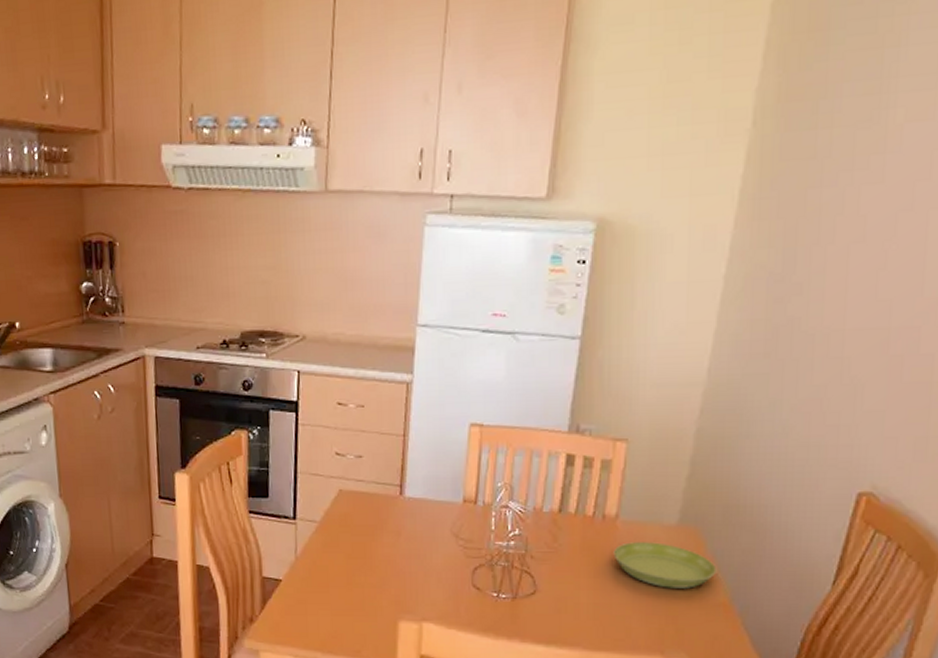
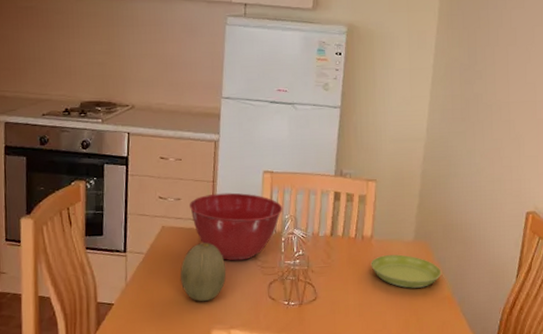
fruit: none [361,513,419,586] -> present [180,242,227,302]
mixing bowl: none [372,450,495,538] -> present [189,192,283,261]

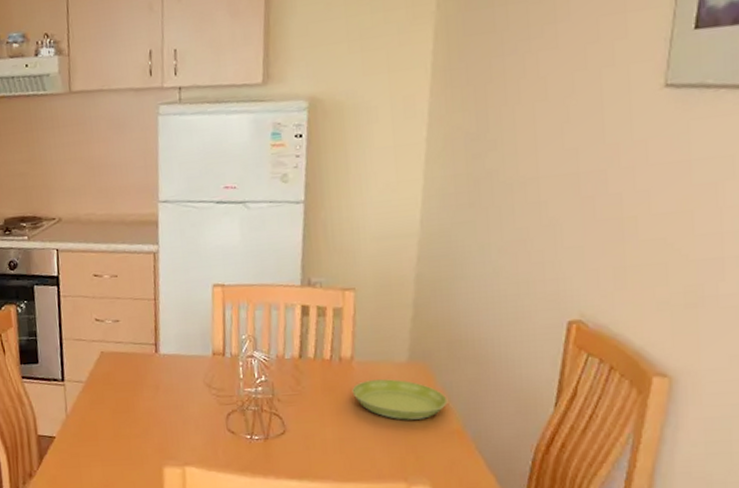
fruit: present [180,242,227,302] -> none [124,369,177,435]
mixing bowl: present [189,192,283,261] -> none [129,311,239,389]

